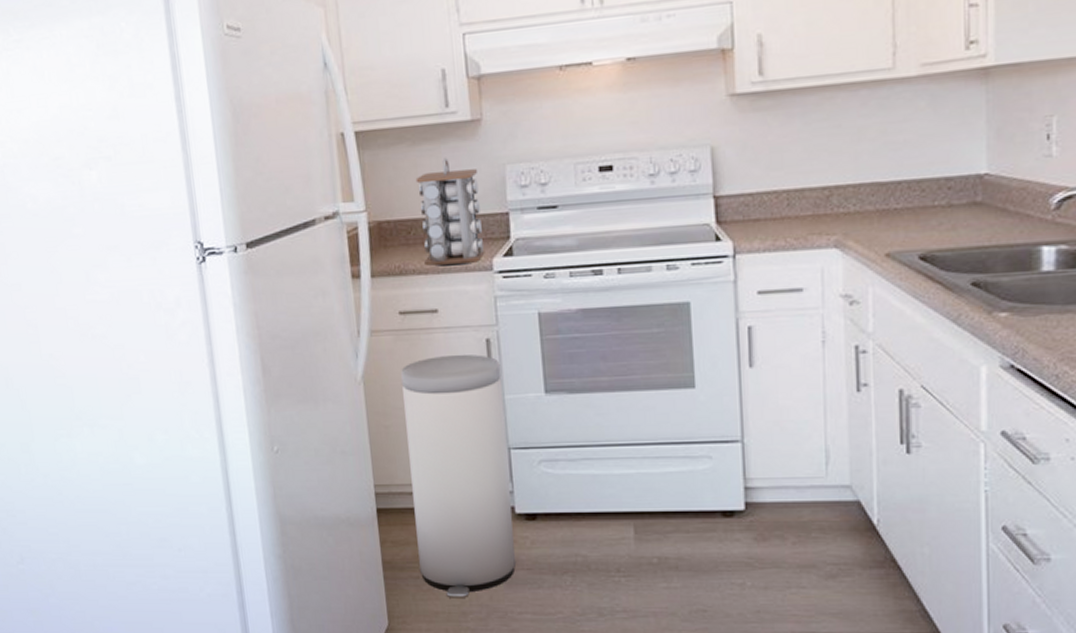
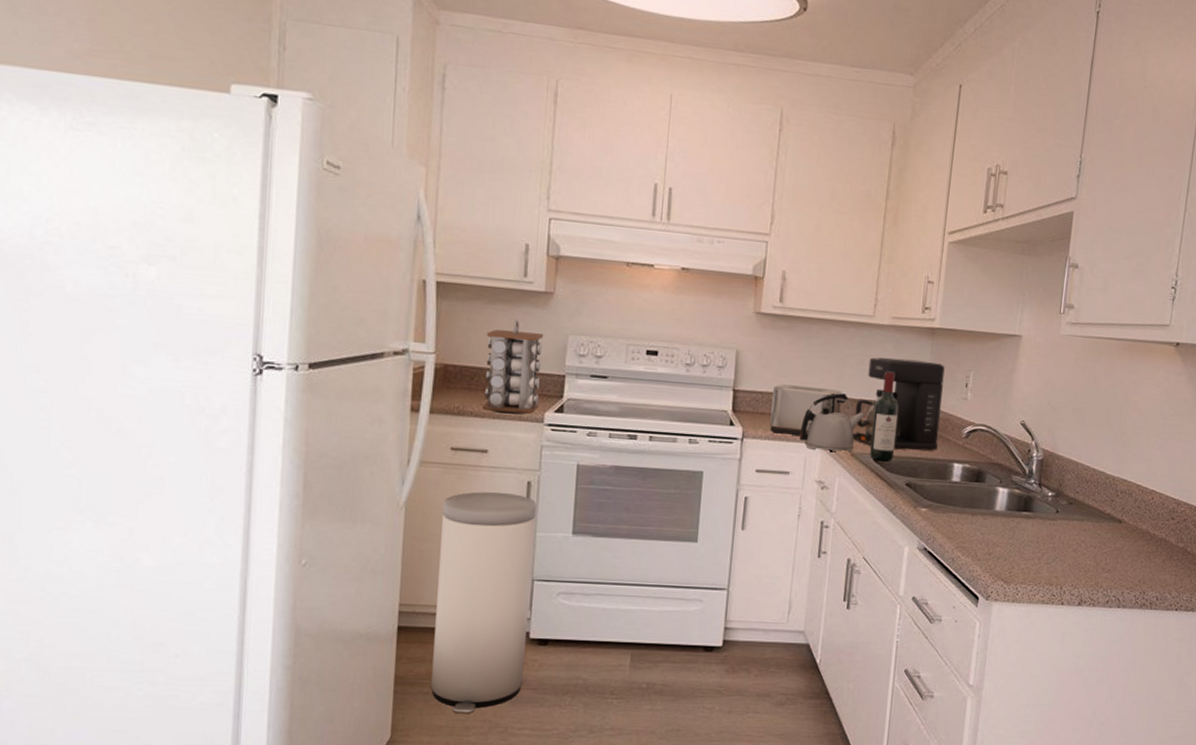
toaster: none [766,173,868,243] -> present [770,384,846,435]
kettle: none [810,177,899,258] -> present [799,393,865,453]
coffee maker: none [883,113,1013,241] -> present [852,357,945,451]
wine bottle: none [910,138,949,258] -> present [870,372,899,462]

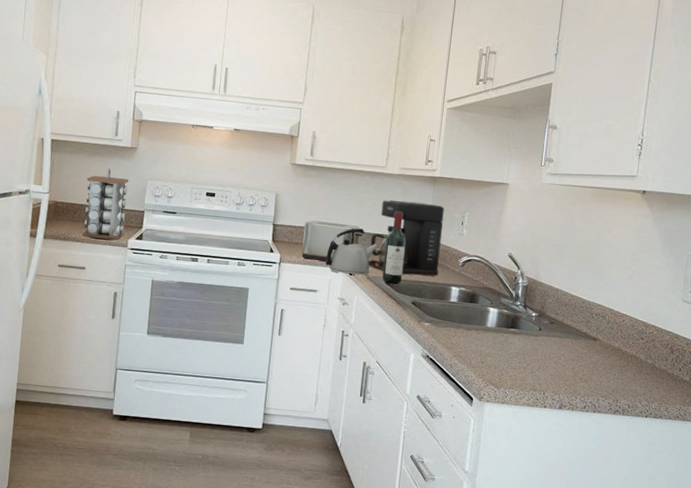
pedal bin: present [431,492,537,714] -> none [38,299,121,472]

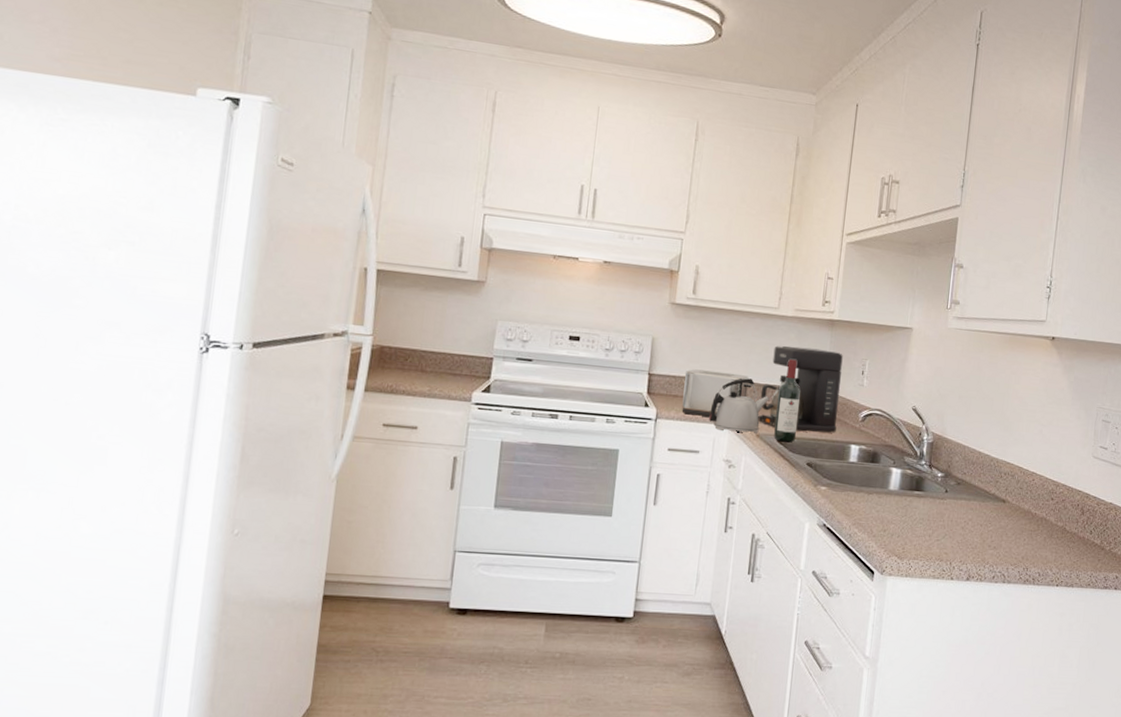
spice rack: present [82,168,129,240] -> none [414,305,475,394]

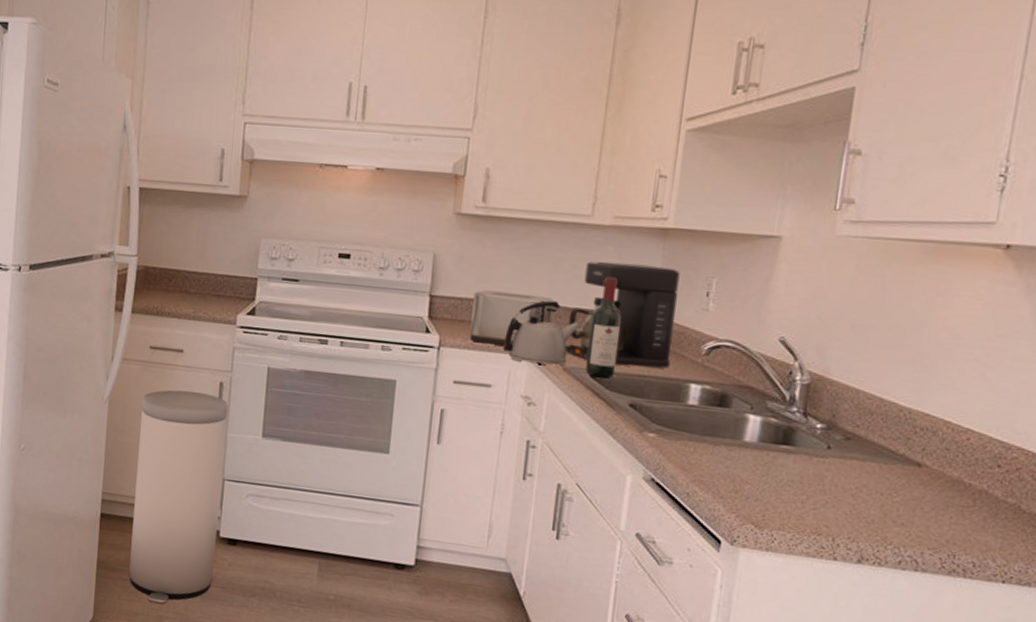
pedal bin: none [352,466,462,682] -> present [129,390,229,605]

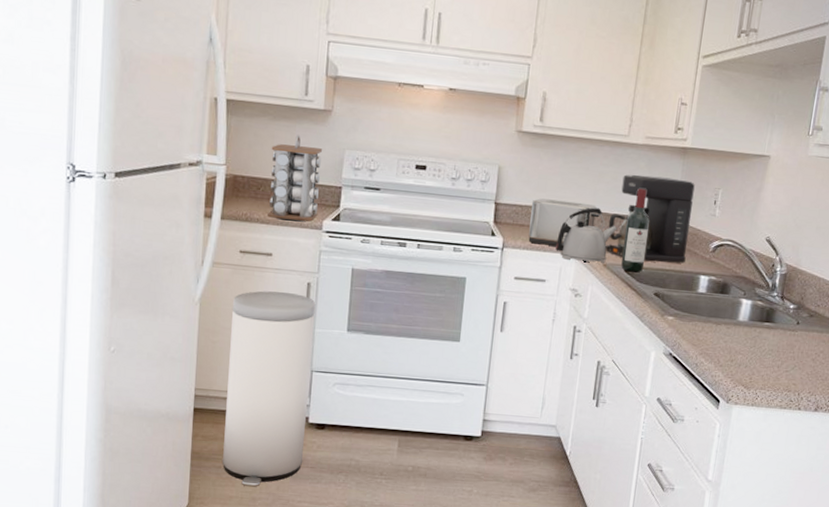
spice rack: none [179,222,238,316] -> present [267,134,323,222]

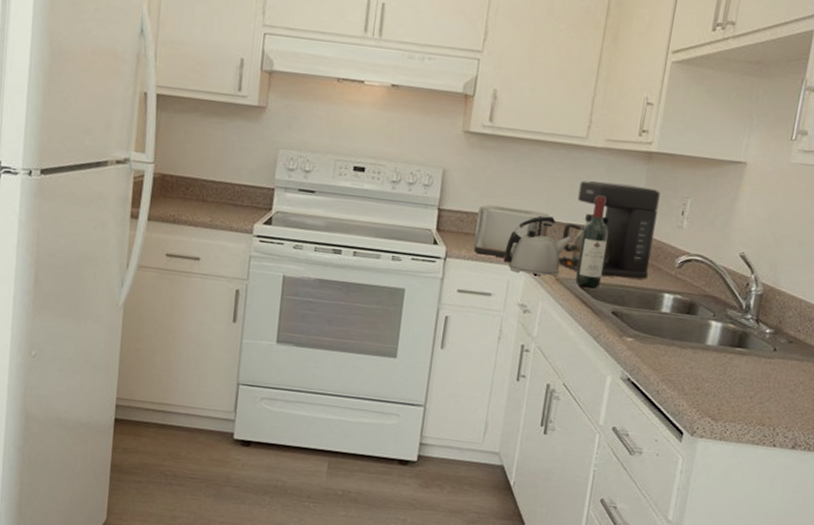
pedal bin: present [223,291,316,487] -> none [143,297,244,505]
spice rack: present [267,134,323,222] -> none [196,132,256,225]

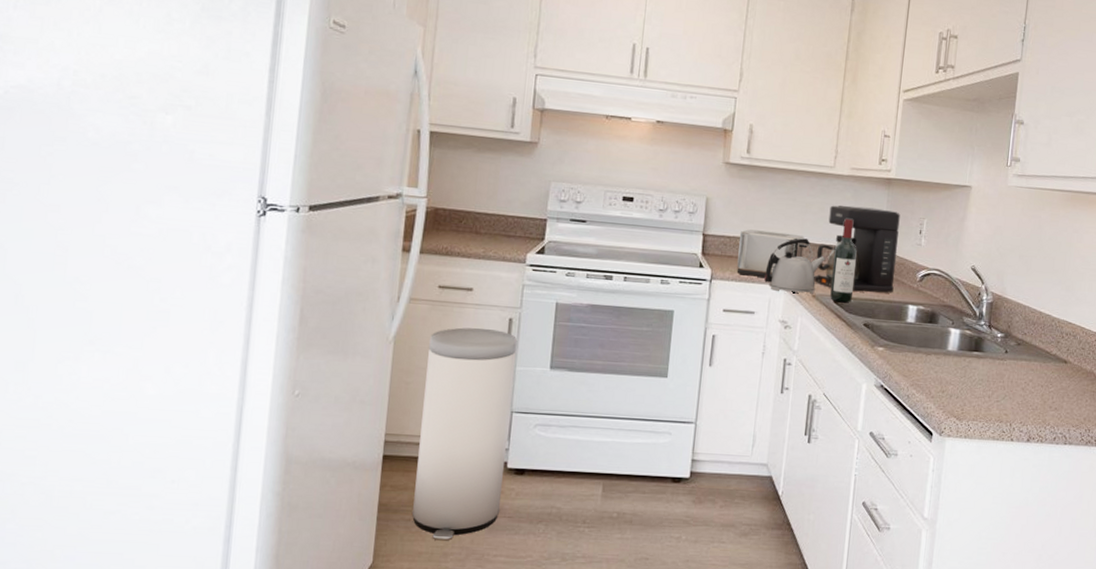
pedal bin: none [143,297,244,505] -> present [412,327,518,541]

